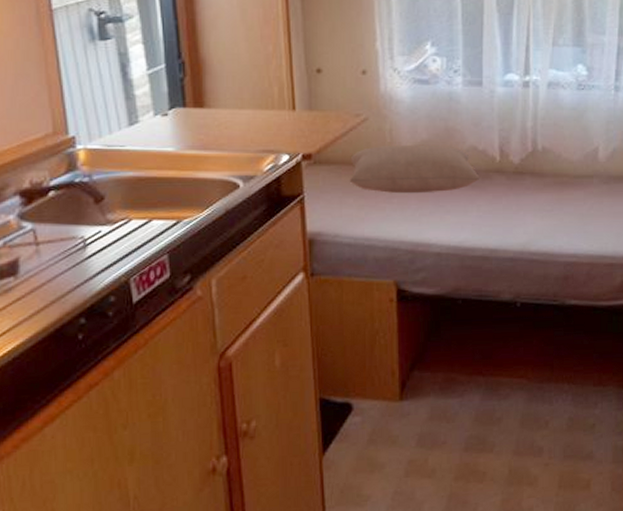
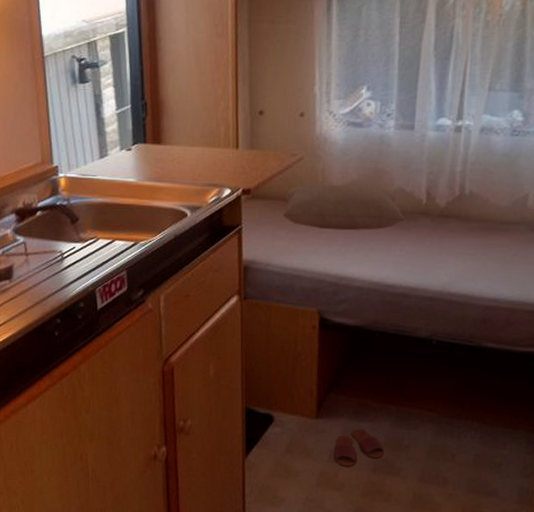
slippers: none [422,405,475,450] -> present [333,428,384,467]

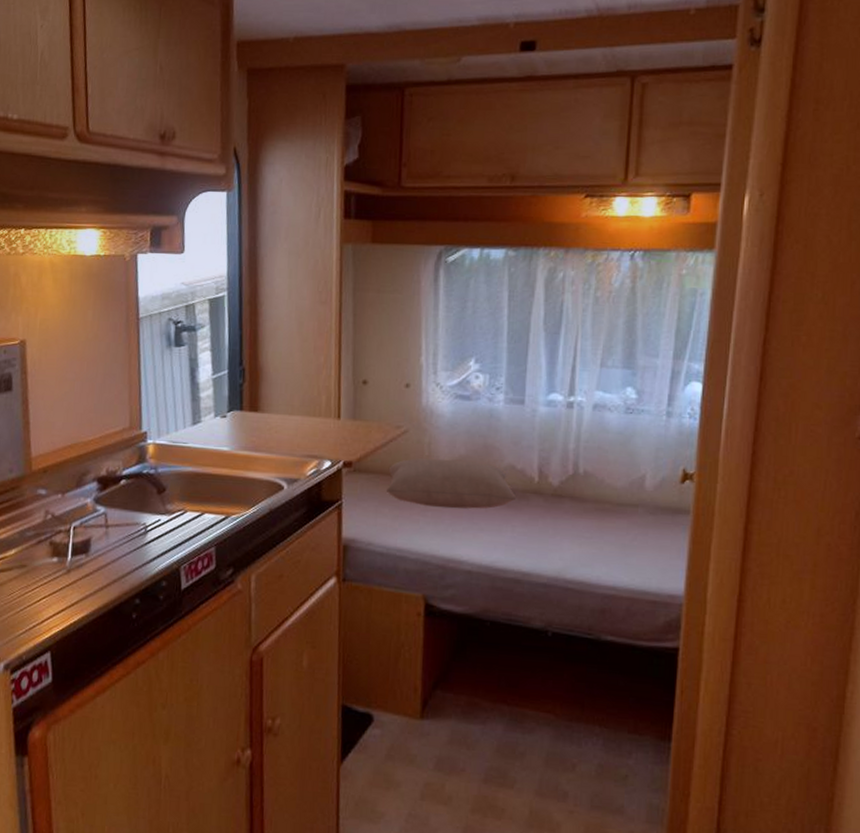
slippers: present [333,428,384,467] -> none [440,731,496,777]

